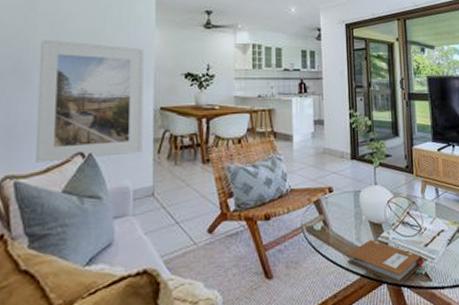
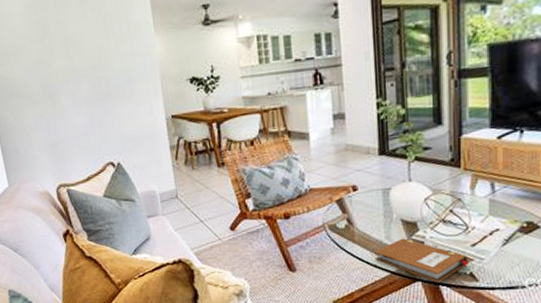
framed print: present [36,39,144,163] -> none [59,57,162,173]

